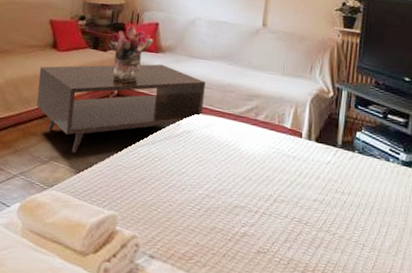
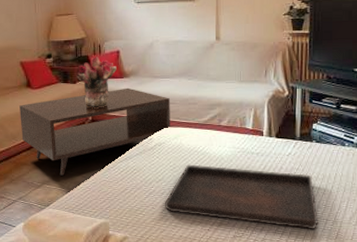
serving tray: none [184,159,354,256] -> present [165,164,318,230]

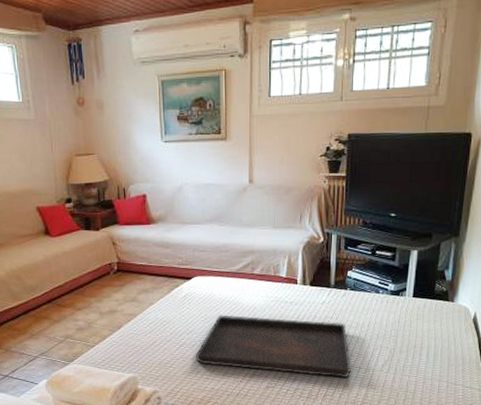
coffee table: present [19,87,170,176] -> none [37,234,201,329]
bouquet: present [76,56,117,109] -> none [100,201,143,257]

